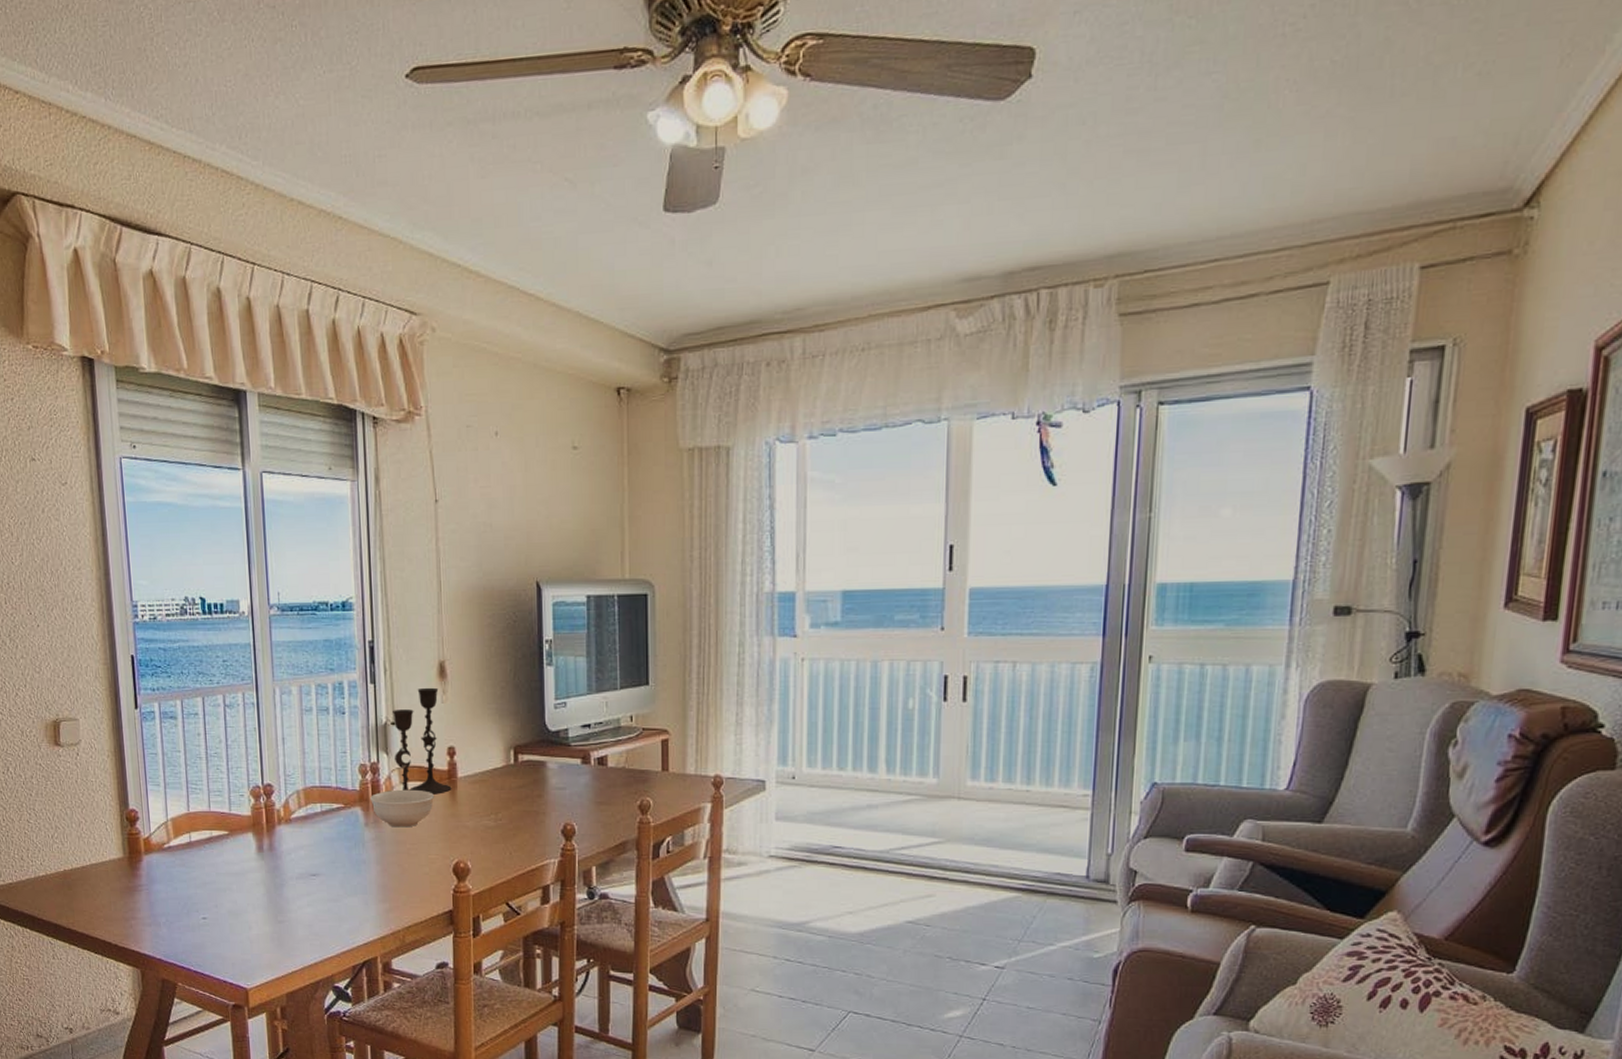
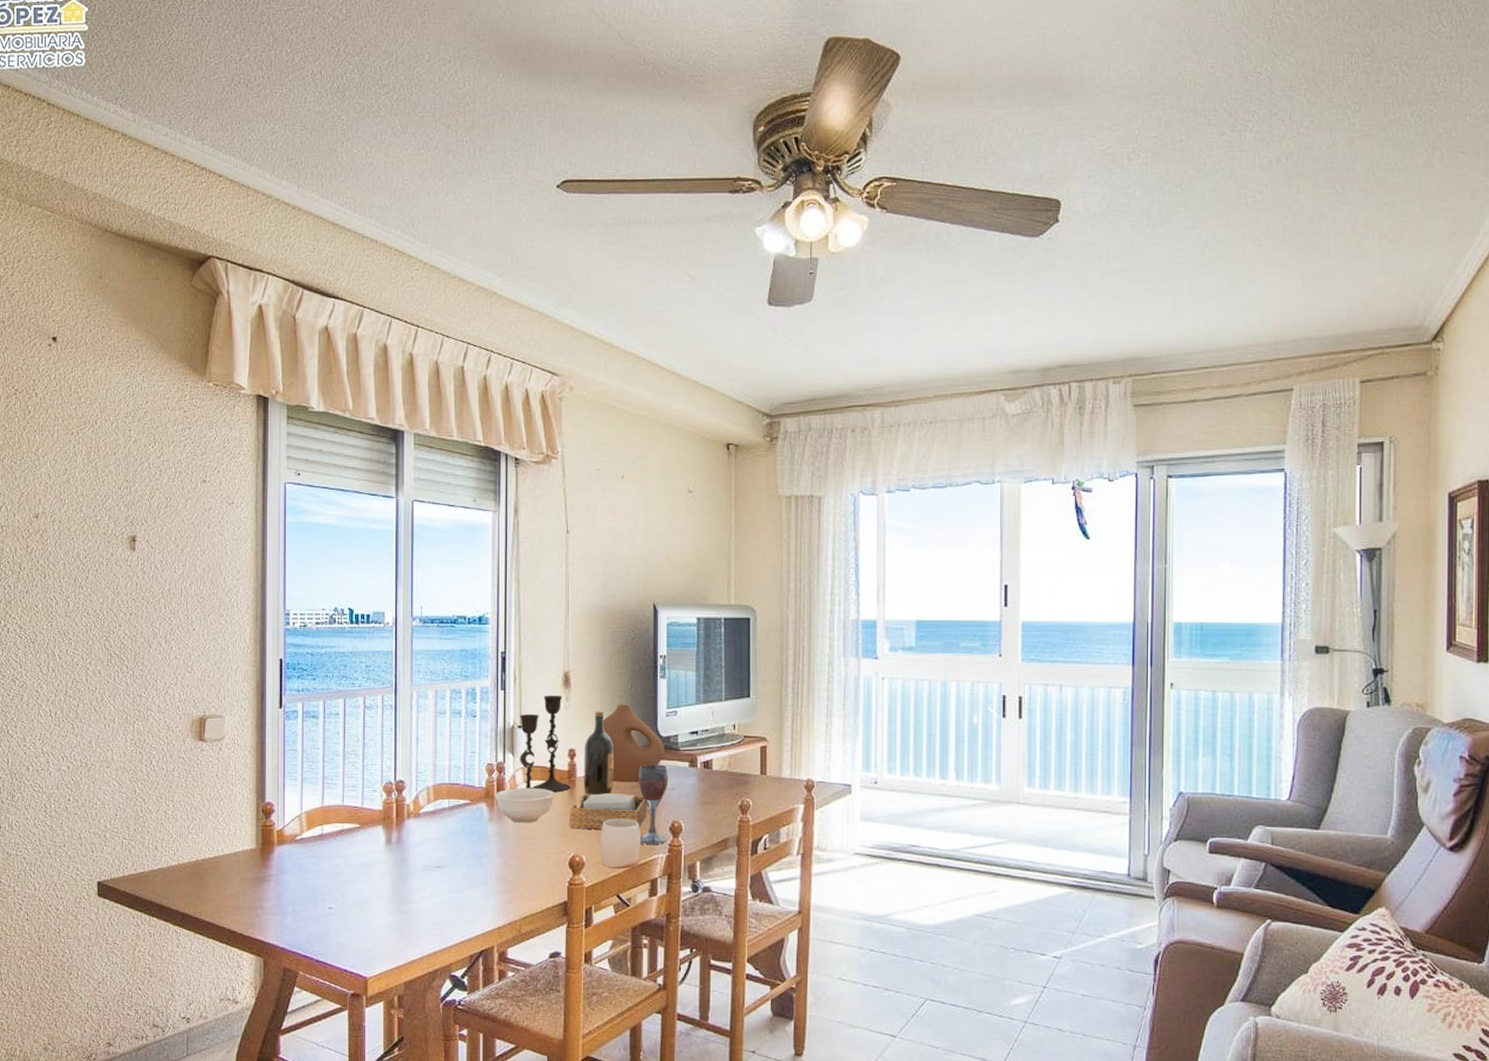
napkin holder: none [451,794,537,833] -> present [569,793,648,829]
wine bottle: none [464,704,498,796] -> present [583,711,614,795]
vase: none [483,696,554,782] -> present [602,704,665,783]
mug: none [486,821,531,876] -> present [601,818,641,870]
cup: none [525,762,559,848] -> present [638,764,669,844]

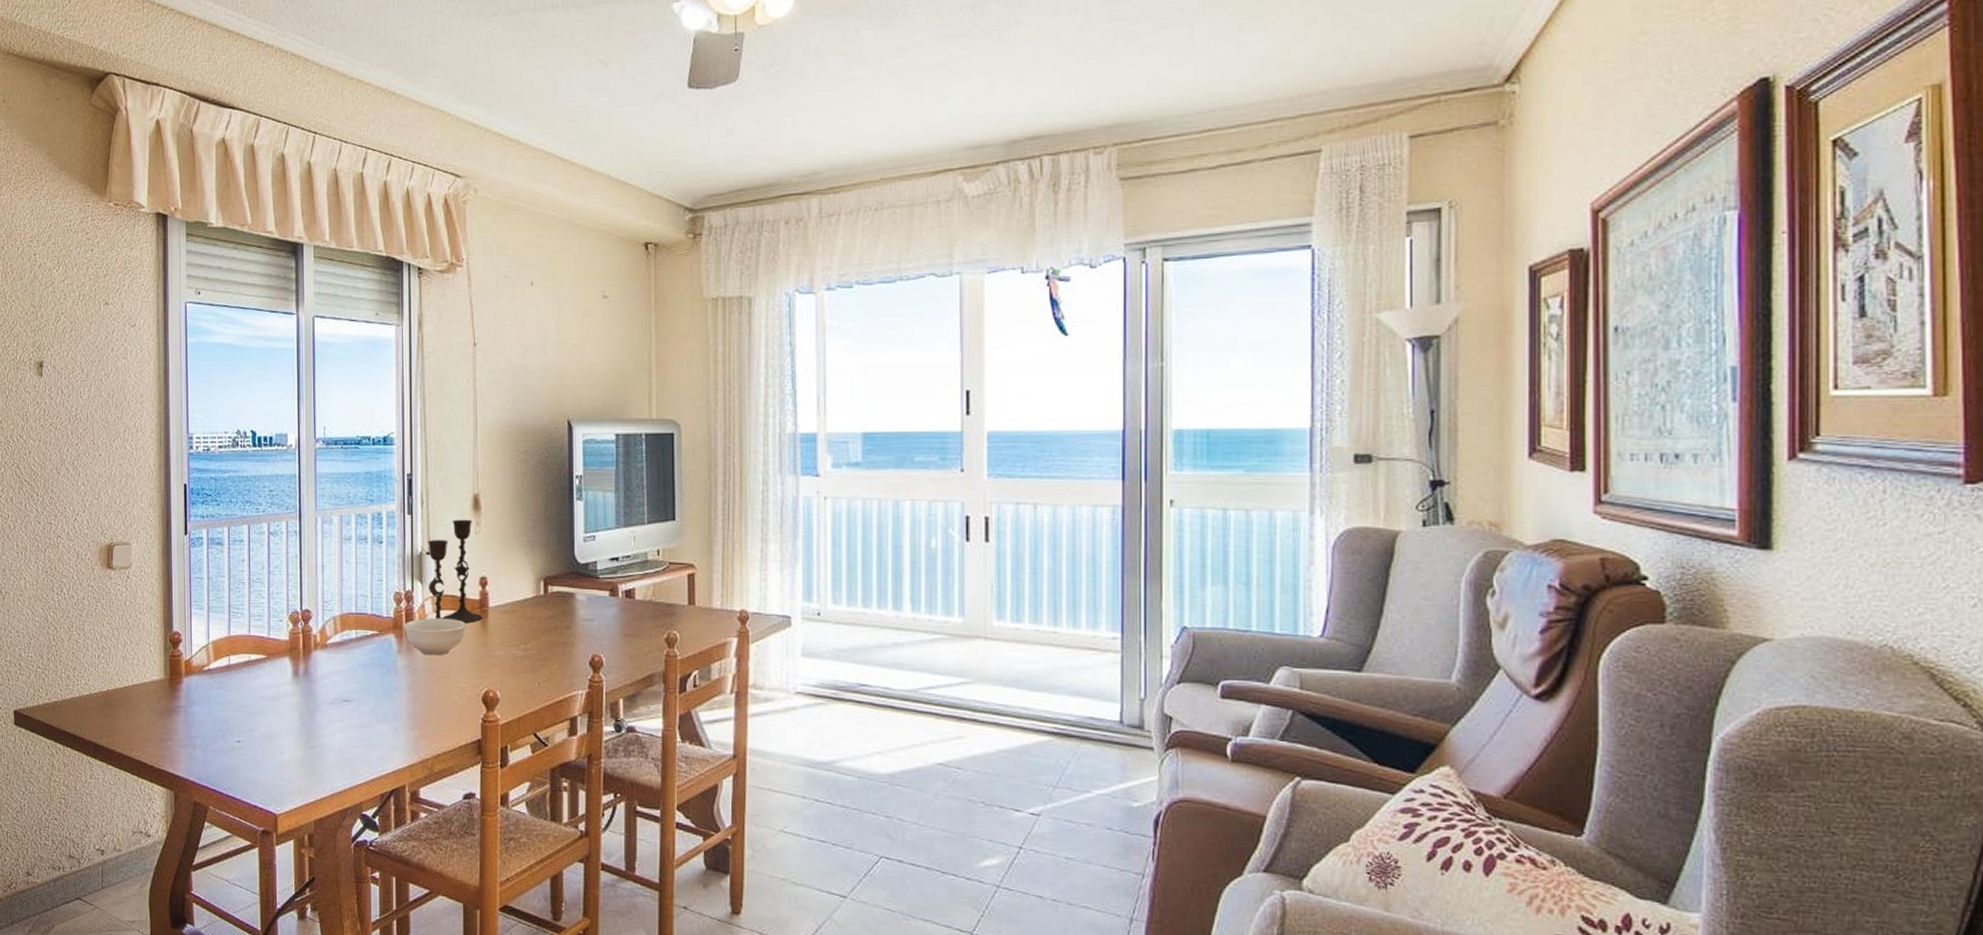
napkin holder: present [569,793,648,829] -> none [481,624,565,663]
wine bottle: present [583,711,614,795] -> none [496,536,529,626]
mug: present [601,818,641,870] -> none [515,651,559,707]
vase: present [602,704,665,783] -> none [515,528,583,613]
cup: present [638,764,669,844] -> none [554,593,588,680]

